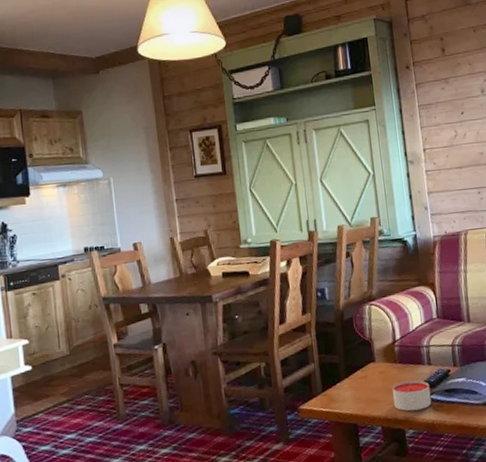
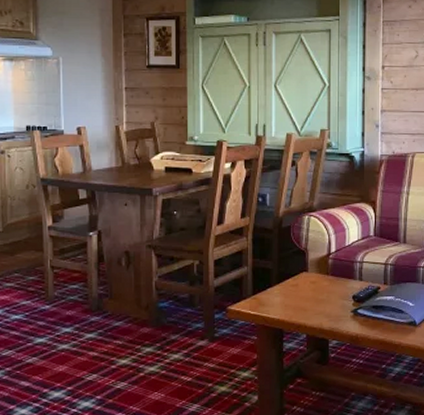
candle: present [392,380,432,412] -> none [322,293,358,323]

